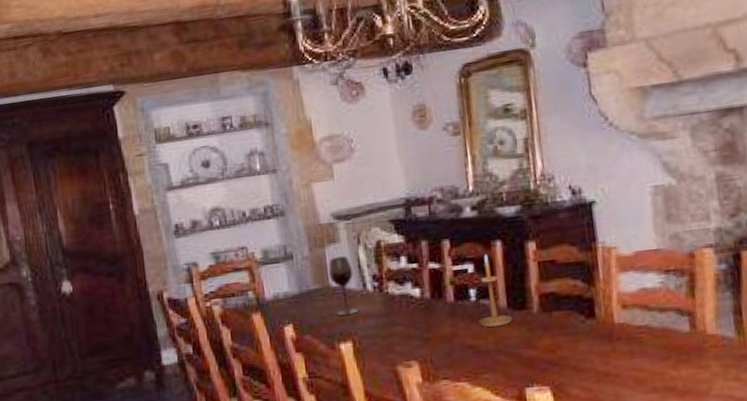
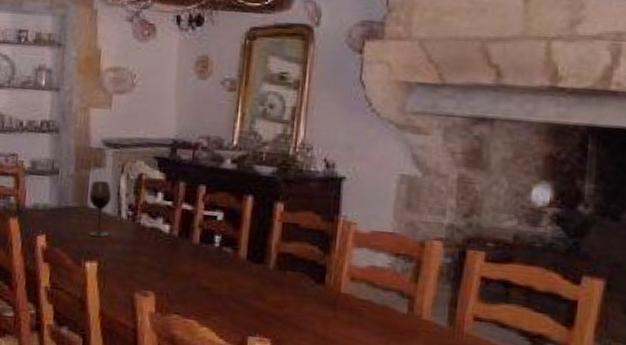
candlestick: present [478,254,512,327] -> none [217,206,249,275]

